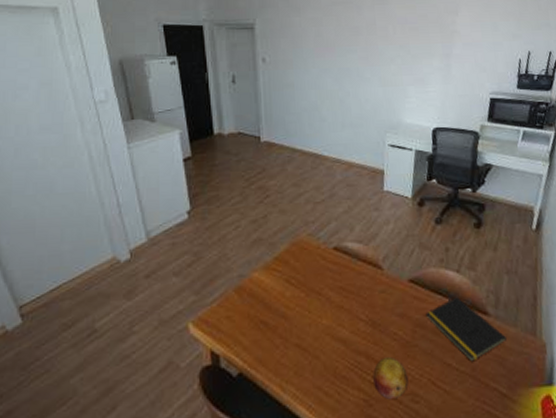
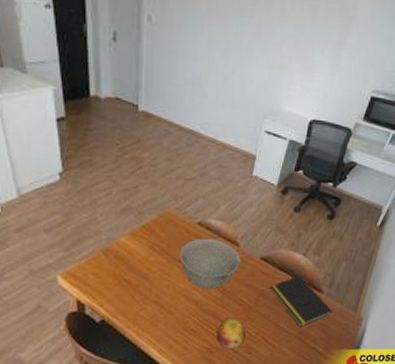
bowl: none [318,263,387,324] -> present [180,238,241,289]

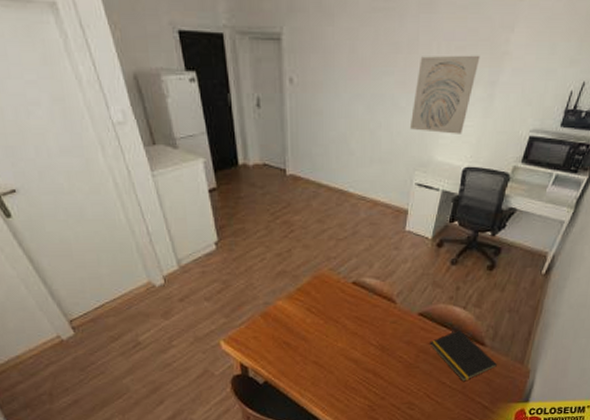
bowl: present [180,238,241,289] -> none [336,297,398,348]
fruit: present [216,317,246,350] -> none [378,374,407,407]
wall art: none [261,11,331,88] -> present [409,55,480,134]

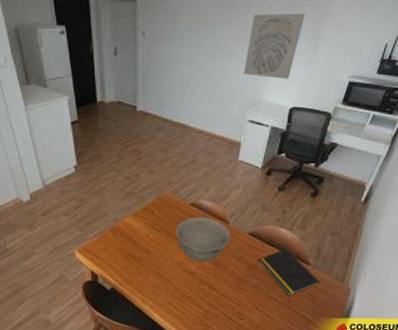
bowl: none [336,297,398,348] -> present [176,217,230,262]

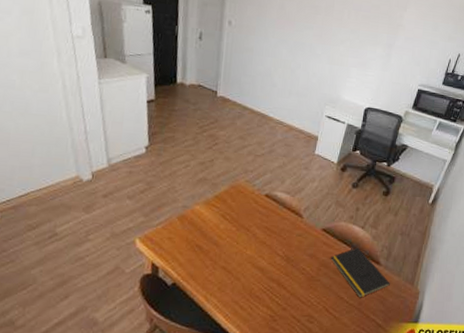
bowl: present [176,217,230,262] -> none [248,209,304,258]
wall art: present [243,13,306,79] -> none [323,19,381,81]

